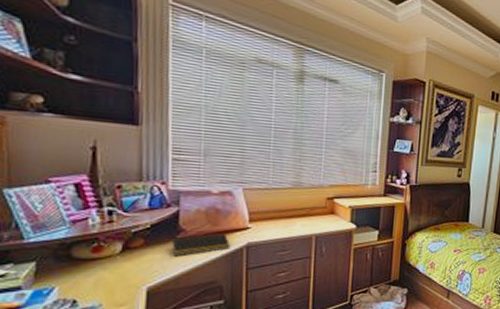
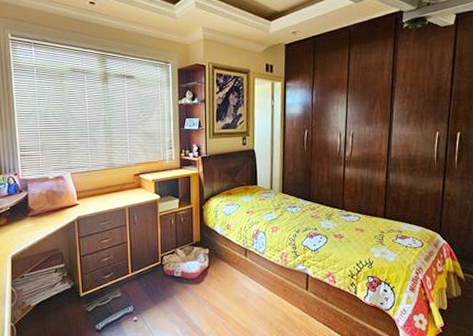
notepad: present [172,233,231,257] -> none [25,210,66,231]

